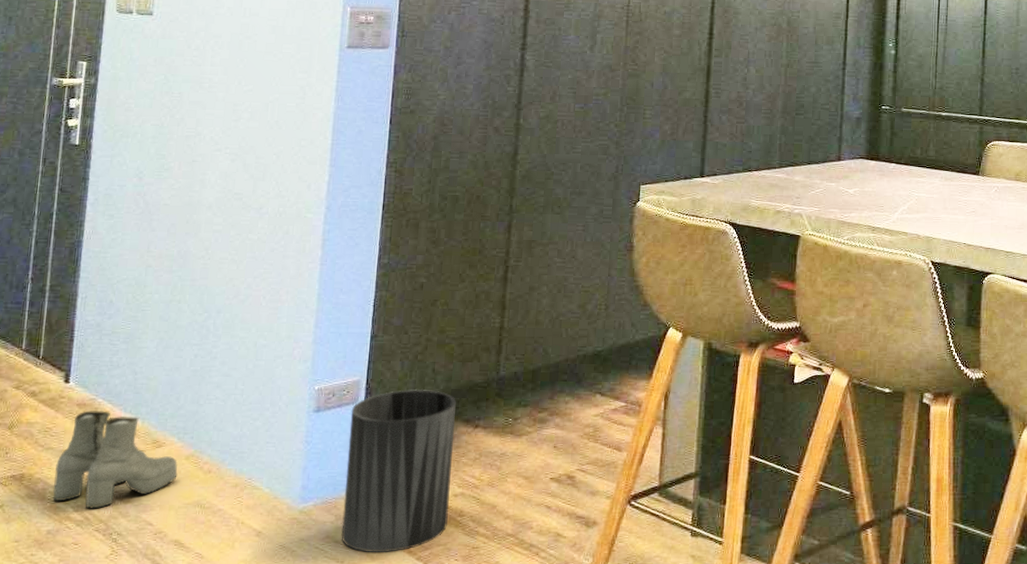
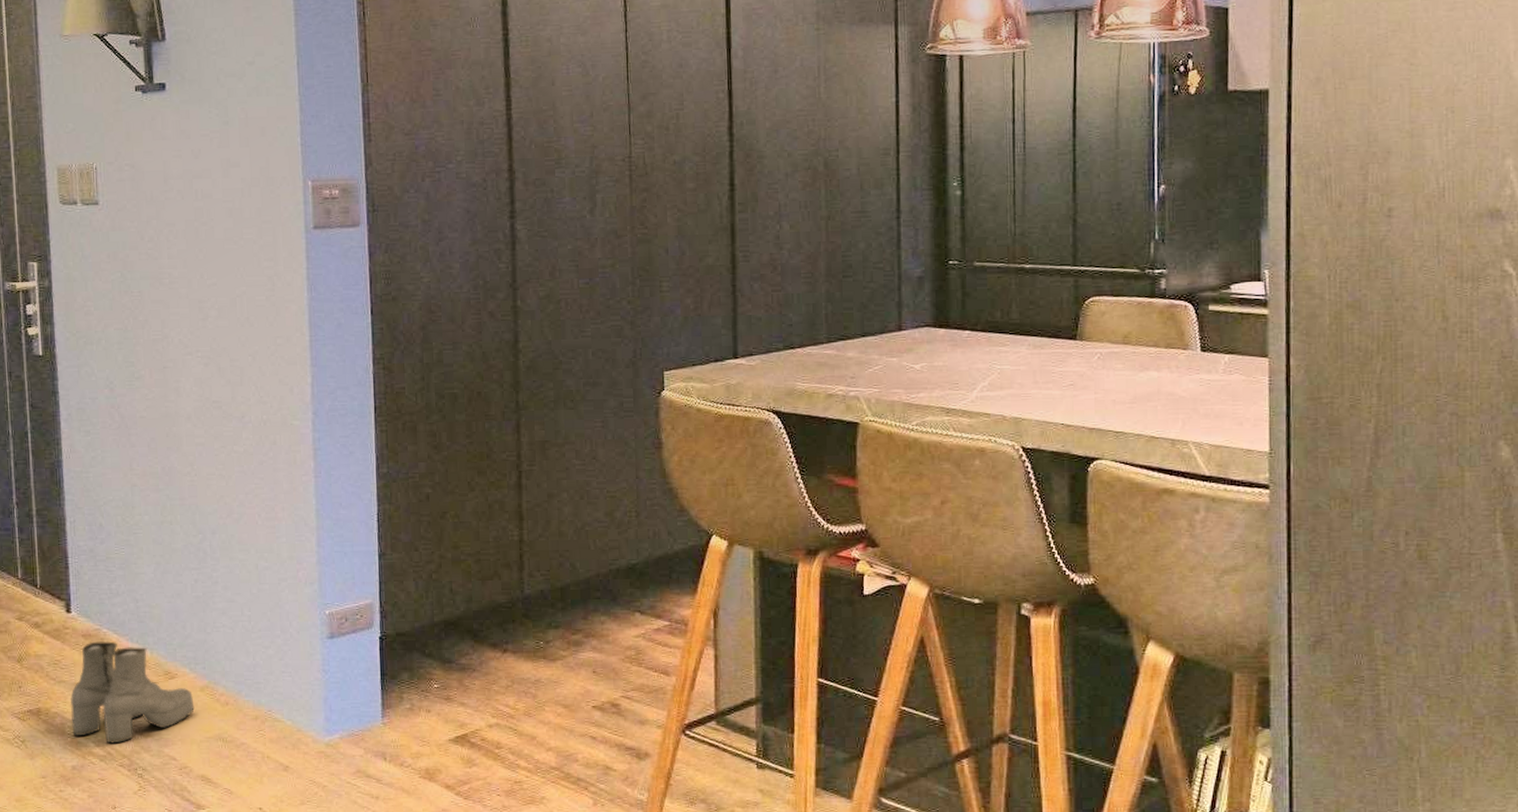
trash can: present [341,389,456,553] -> none [367,611,486,788]

